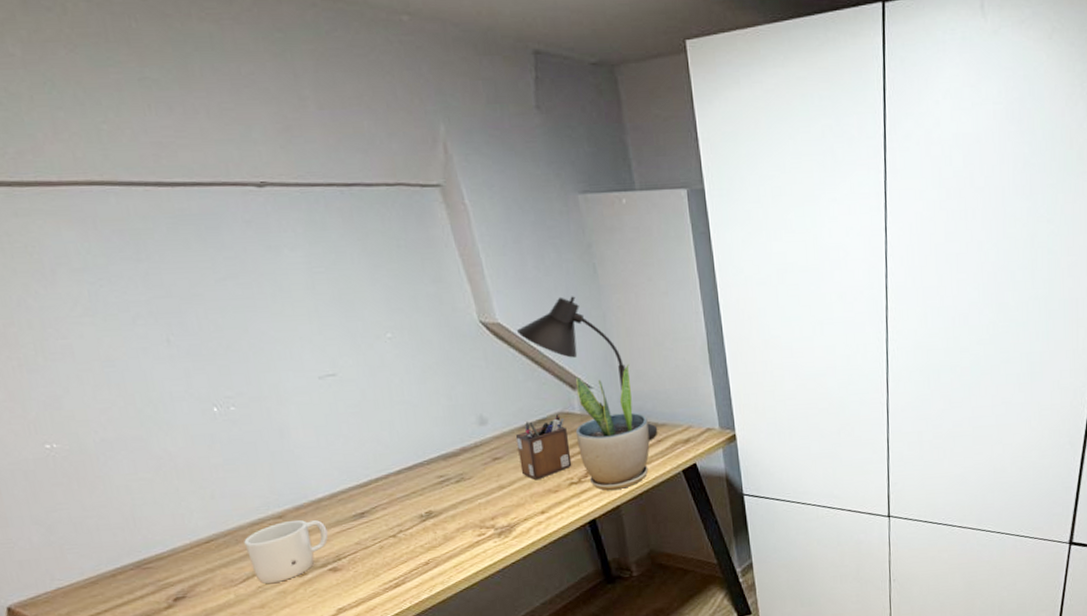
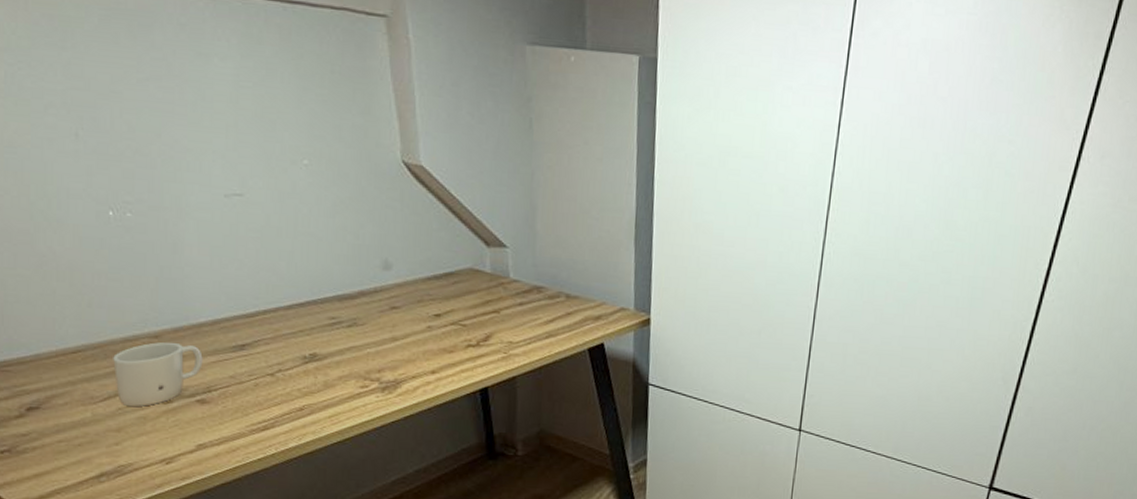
desk organizer: present [515,413,572,481] -> none [418,268,474,337]
desk lamp: present [516,296,658,440] -> none [438,147,569,311]
potted plant: present [575,363,650,490] -> none [482,227,560,359]

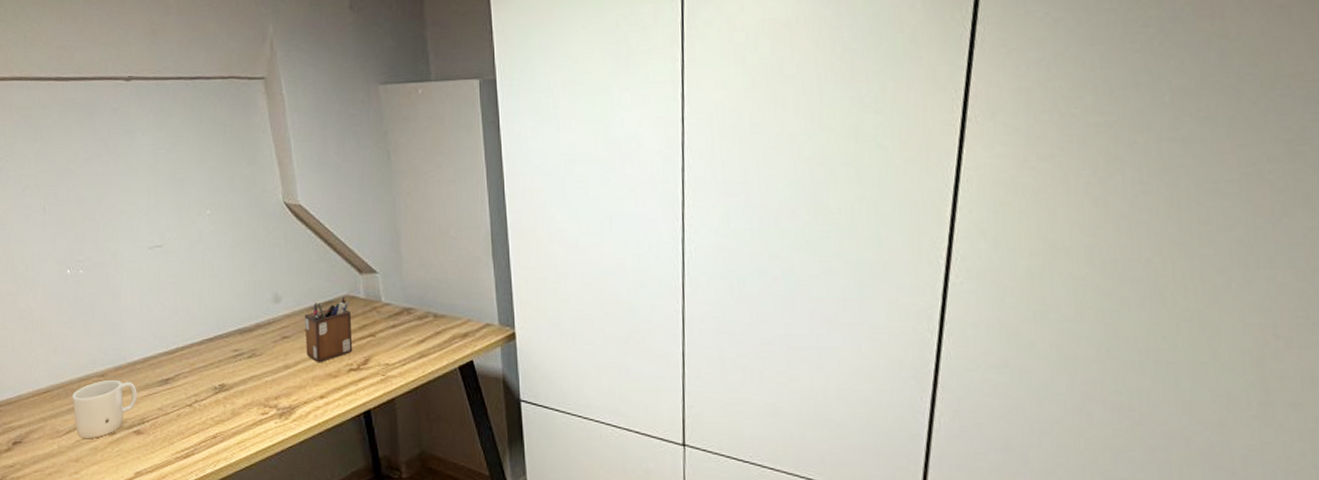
desk organizer: none [418,268,474,337] -> present [304,296,353,363]

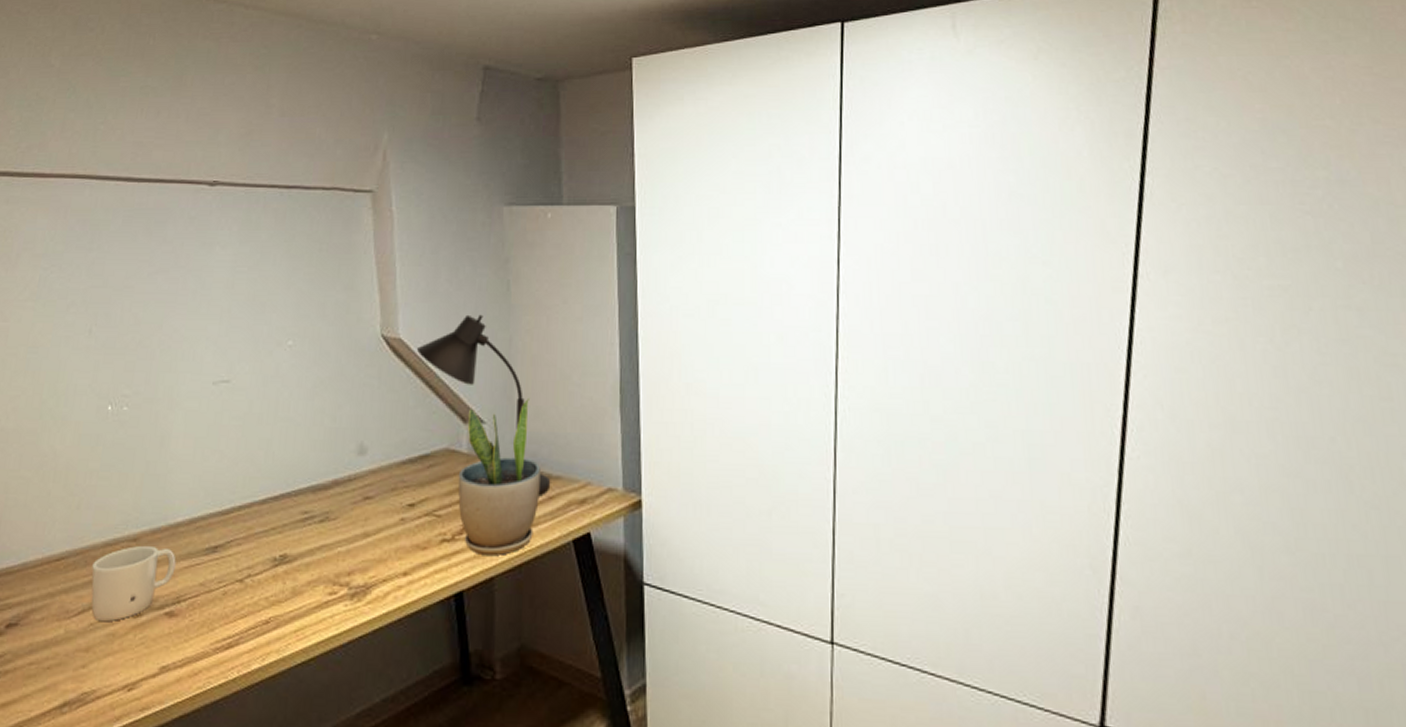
desk organizer: present [304,296,353,363] -> none [391,449,449,531]
desk lamp: none [314,181,437,331] -> present [416,314,551,495]
potted plant: none [358,250,428,380] -> present [457,397,541,555]

